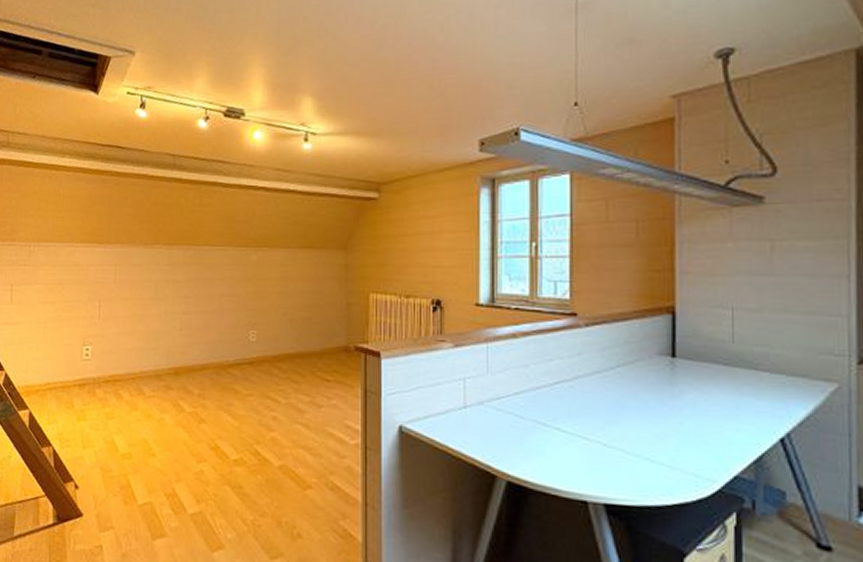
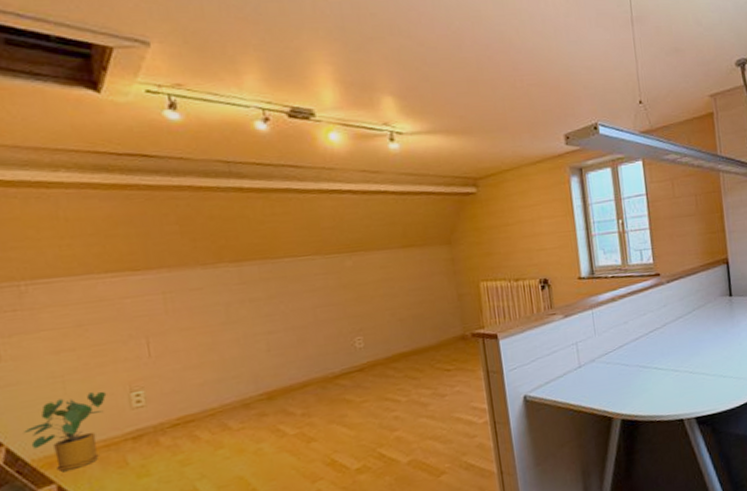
house plant: none [16,340,68,402] -> present [22,391,107,472]

